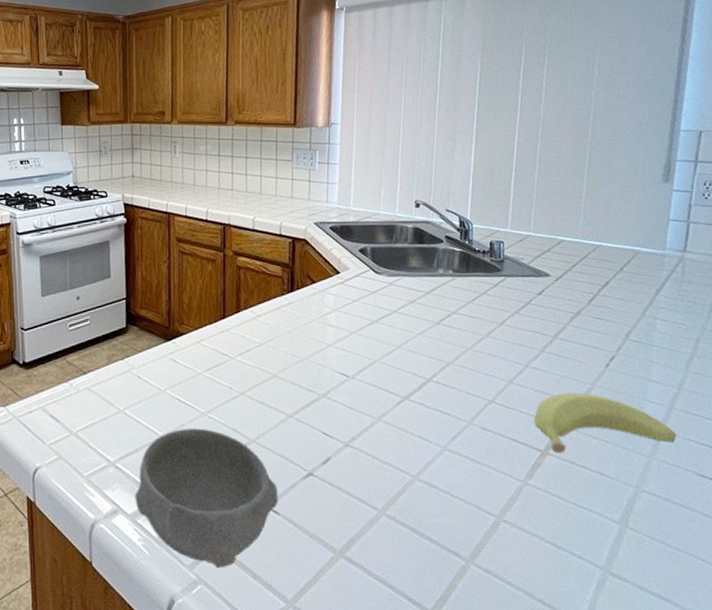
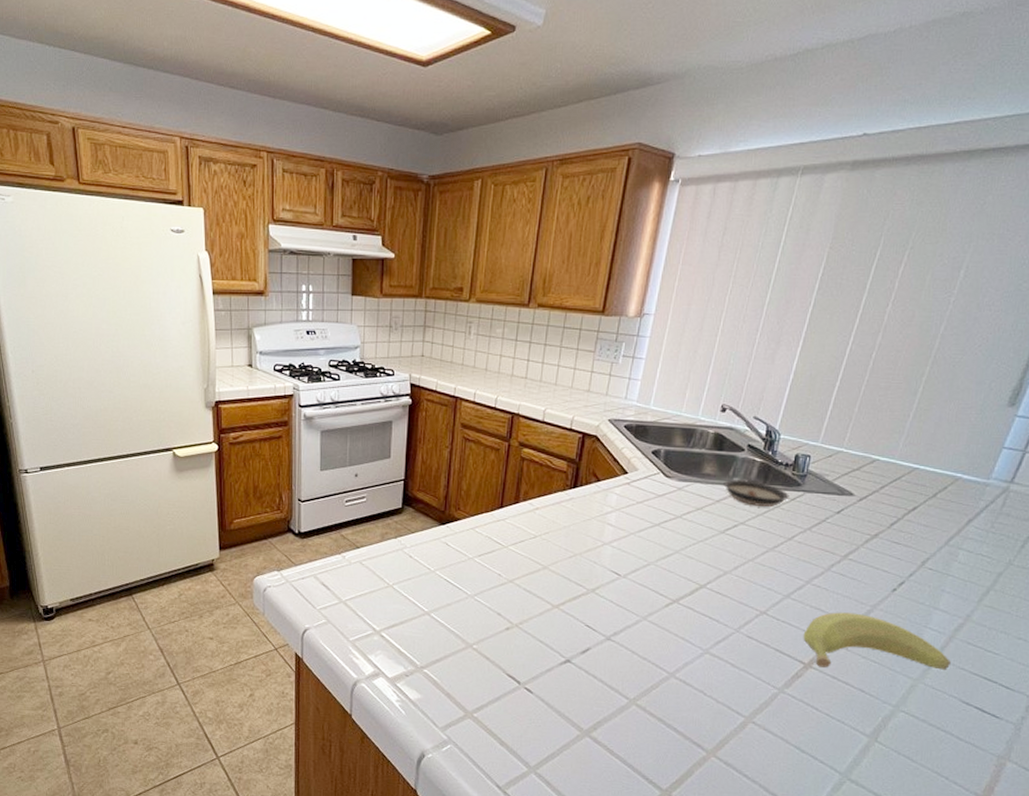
bowl: present [134,428,279,569] -> none [396,608,534,733]
saucer: none [430,270,493,294] -> present [723,480,789,507]

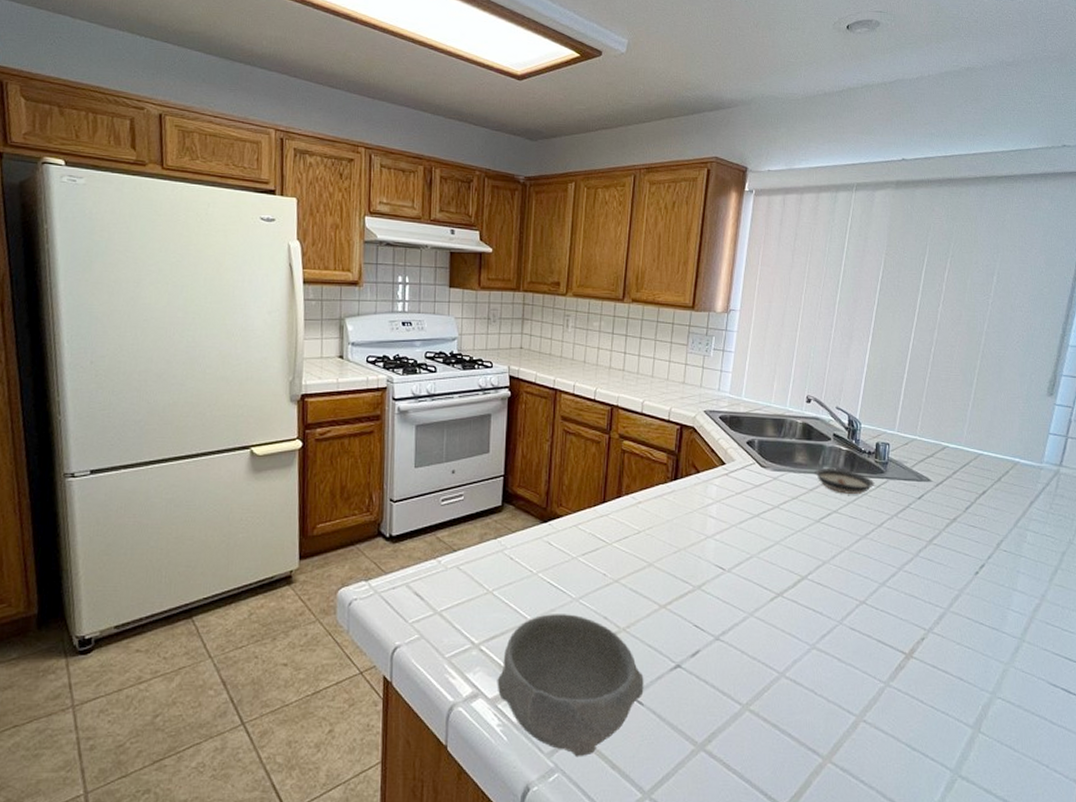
bowl: none [396,608,534,733] -> present [497,614,644,757]
banana: present [803,612,951,670] -> none [901,598,1034,656]

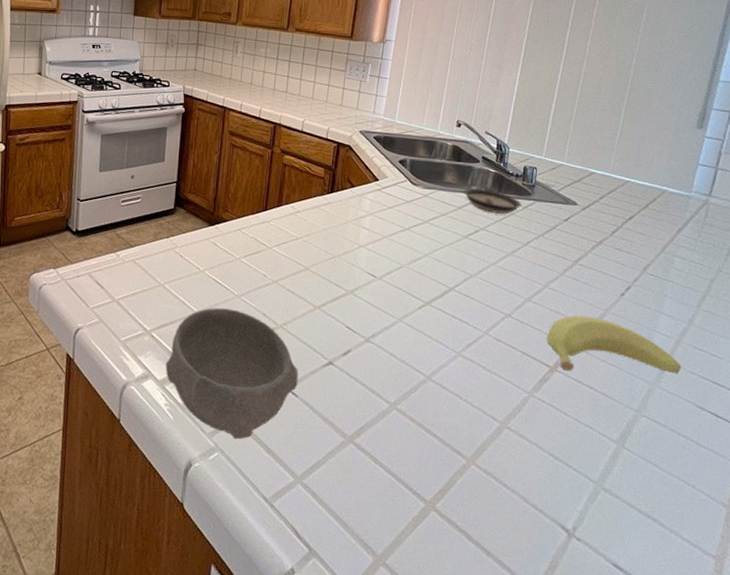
banana: none [901,598,1034,656] -> present [546,315,681,374]

